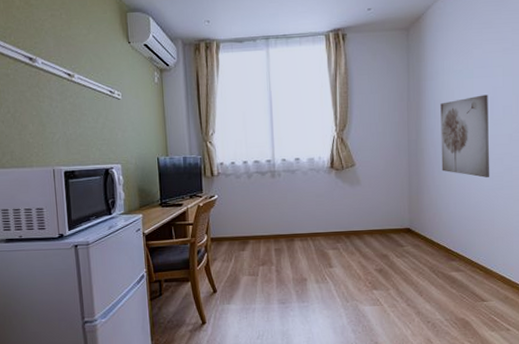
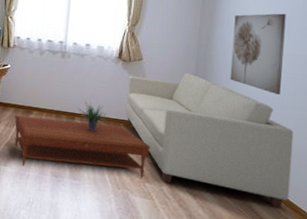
coffee table: none [231,238,373,300] -> present [14,115,150,178]
potted plant: none [296,217,329,249] -> present [77,99,110,131]
sofa: none [344,171,506,286] -> present [125,73,294,207]

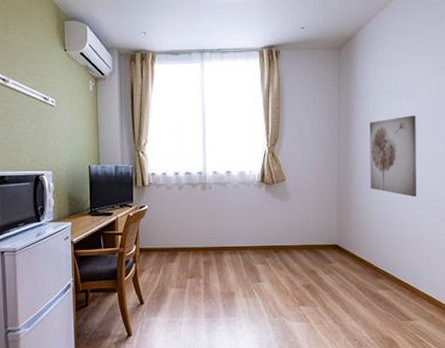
coffee table: present [14,115,150,178] -> none [159,253,301,313]
potted plant: present [77,99,110,131] -> none [225,231,258,262]
sofa: present [125,73,294,207] -> none [273,188,431,305]

